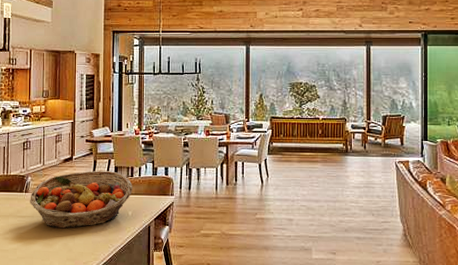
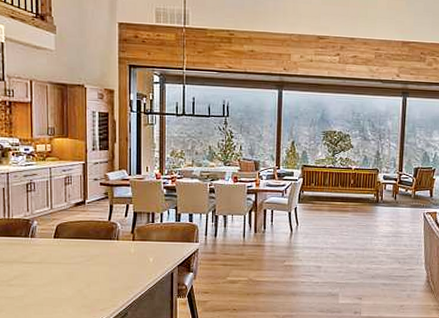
fruit basket: present [30,171,132,229] -> none [37,216,154,275]

